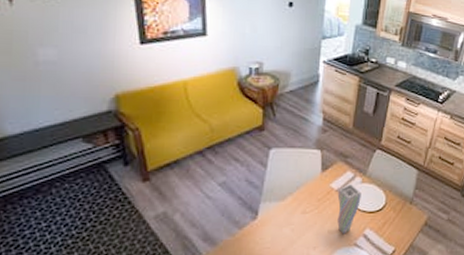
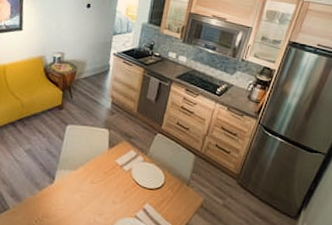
vase: present [337,183,361,234] -> none [120,161,143,206]

